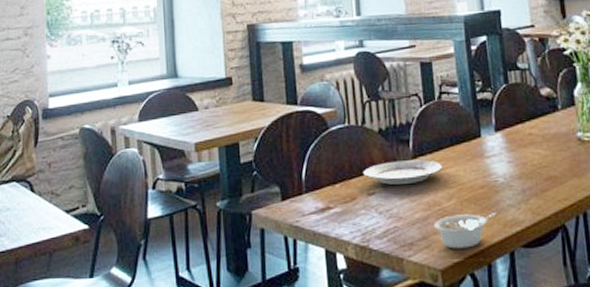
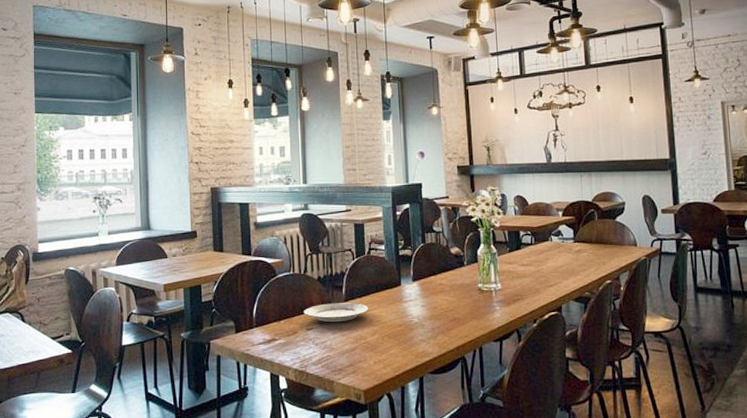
legume: present [433,213,497,249] -> none [359,346,410,374]

